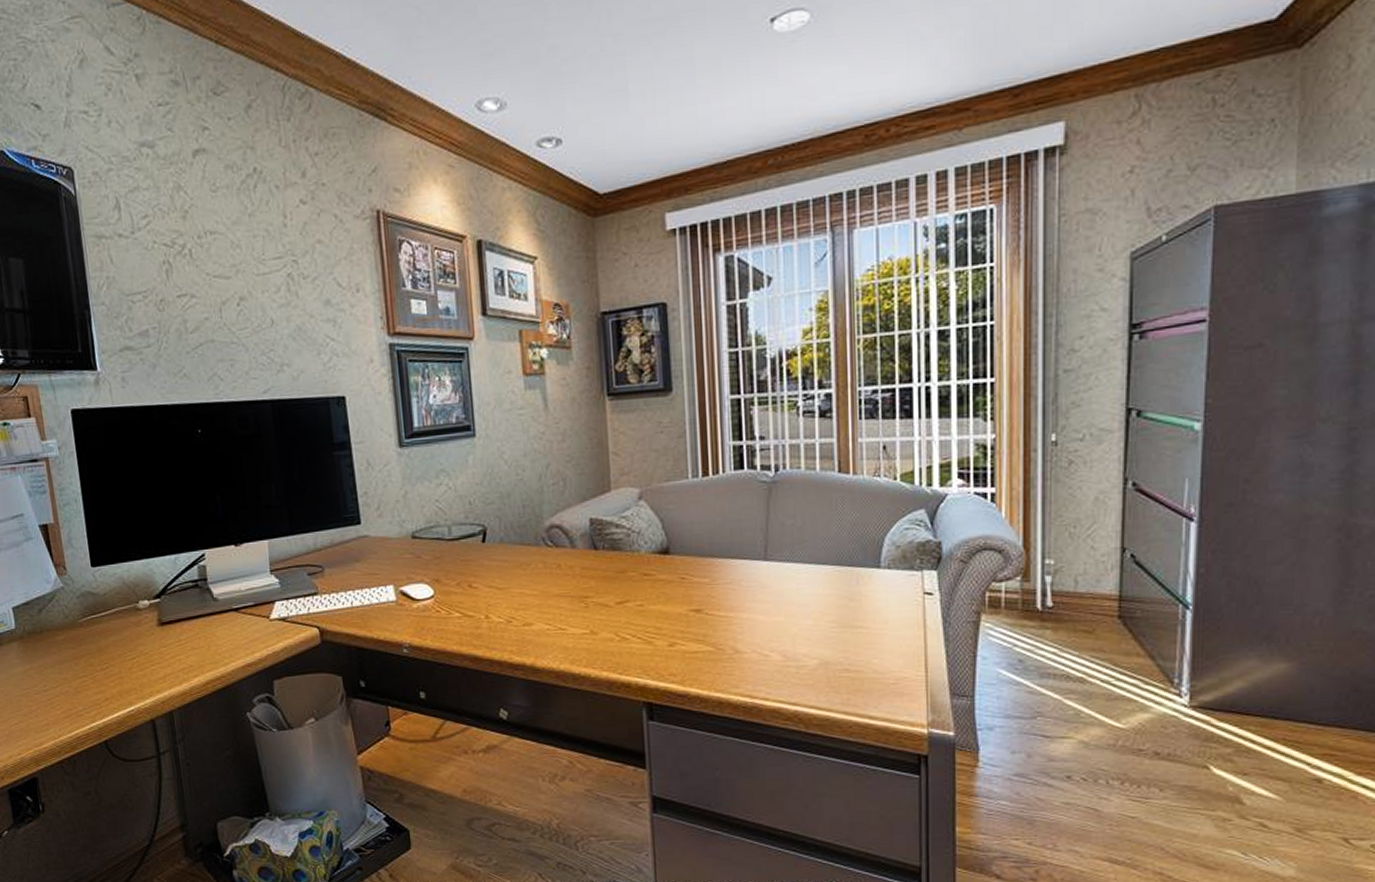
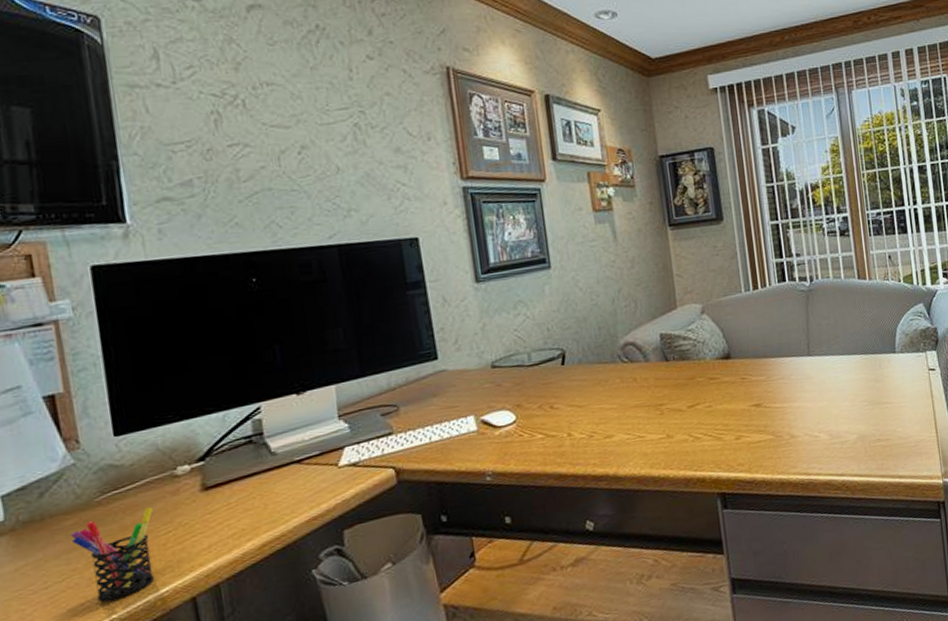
pen holder: none [61,634,123,711] -> present [70,507,154,602]

